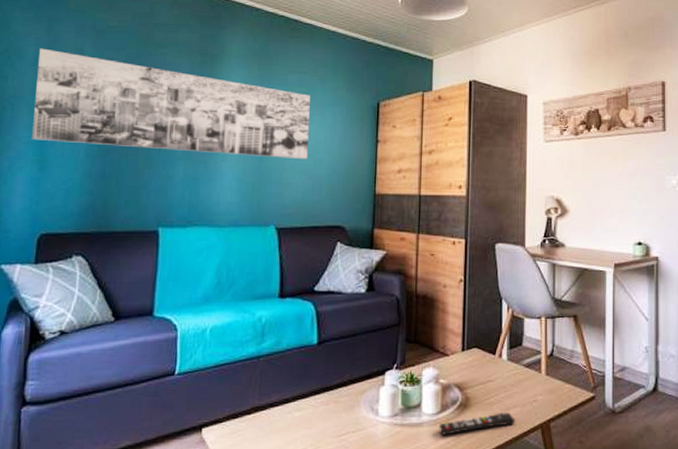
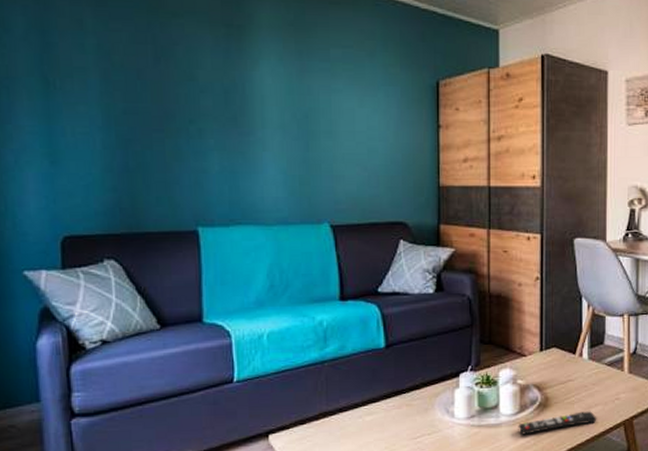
wall art: present [32,48,310,160] -> none [29,18,360,149]

